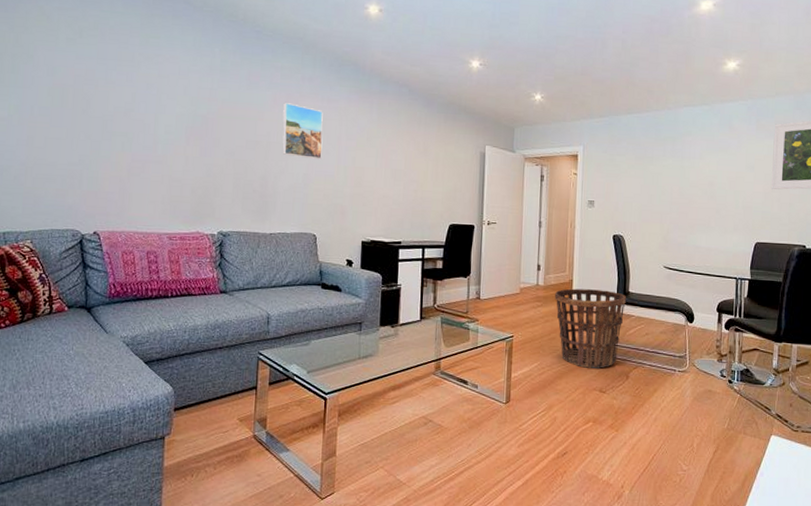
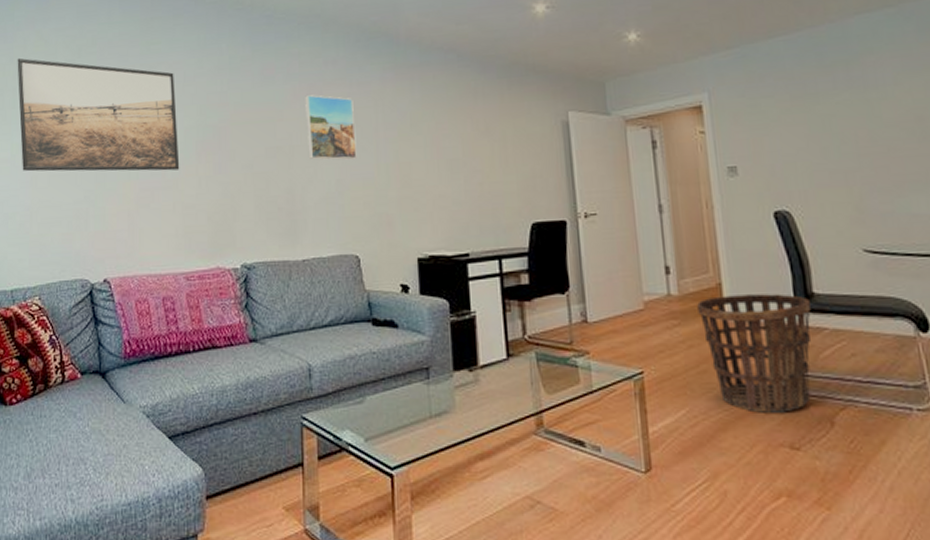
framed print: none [17,28,170,149] -> present [17,57,180,172]

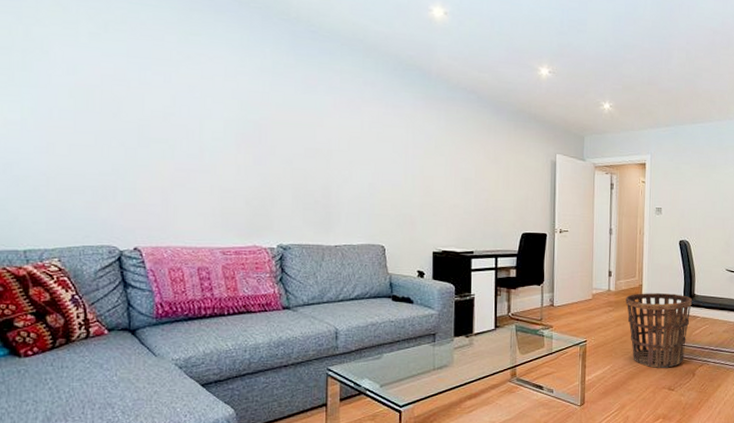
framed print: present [17,57,180,172] -> none [27,19,219,157]
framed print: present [305,95,357,160] -> none [344,108,388,168]

